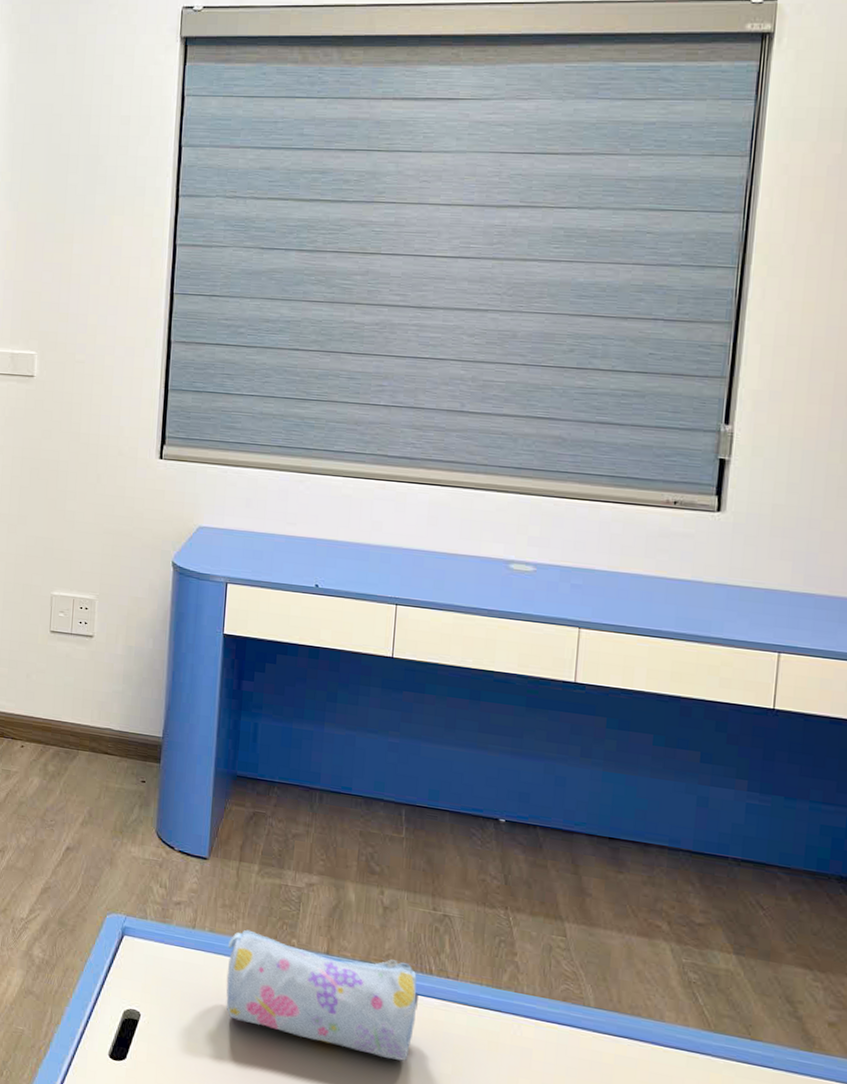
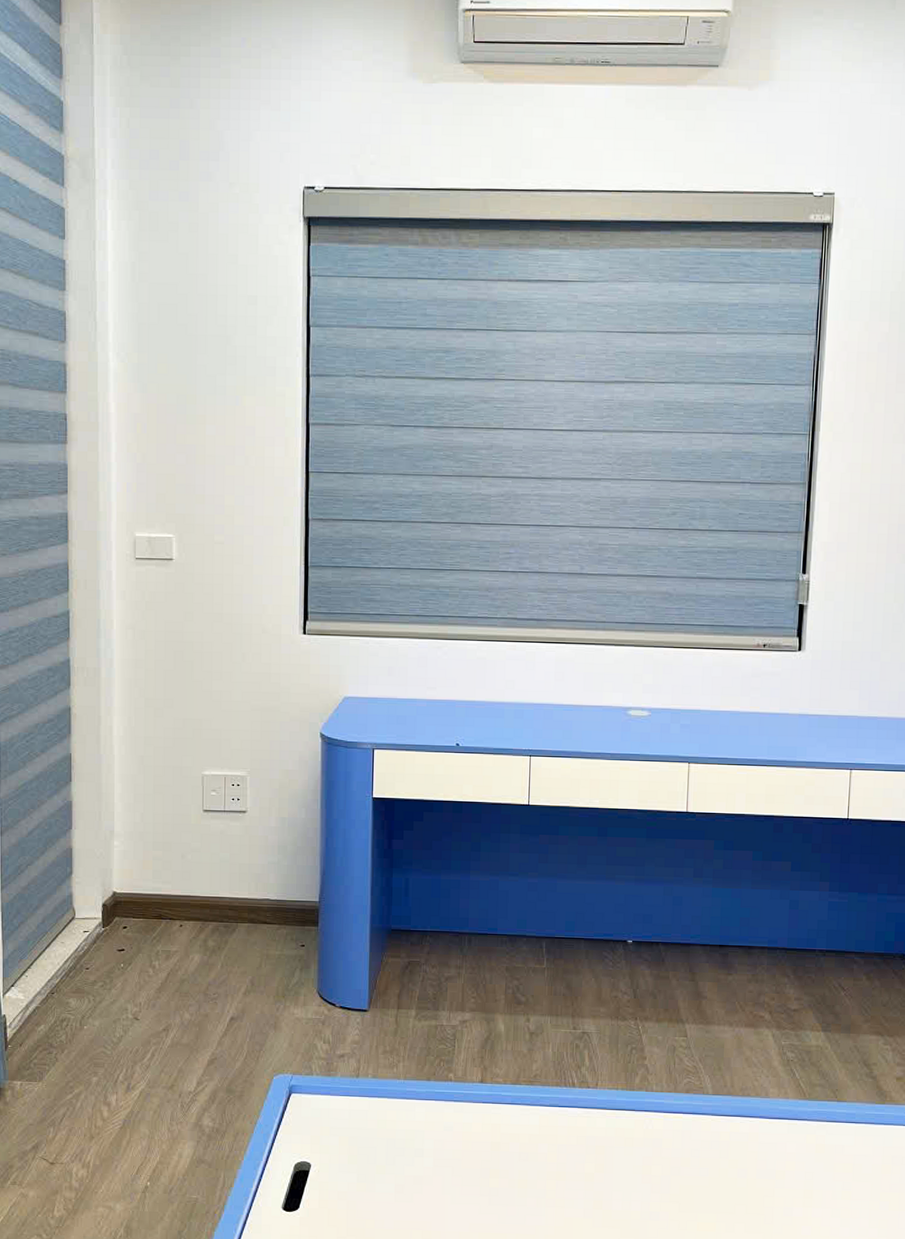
pencil case: present [226,929,418,1061] -> none [390,1071,563,1169]

